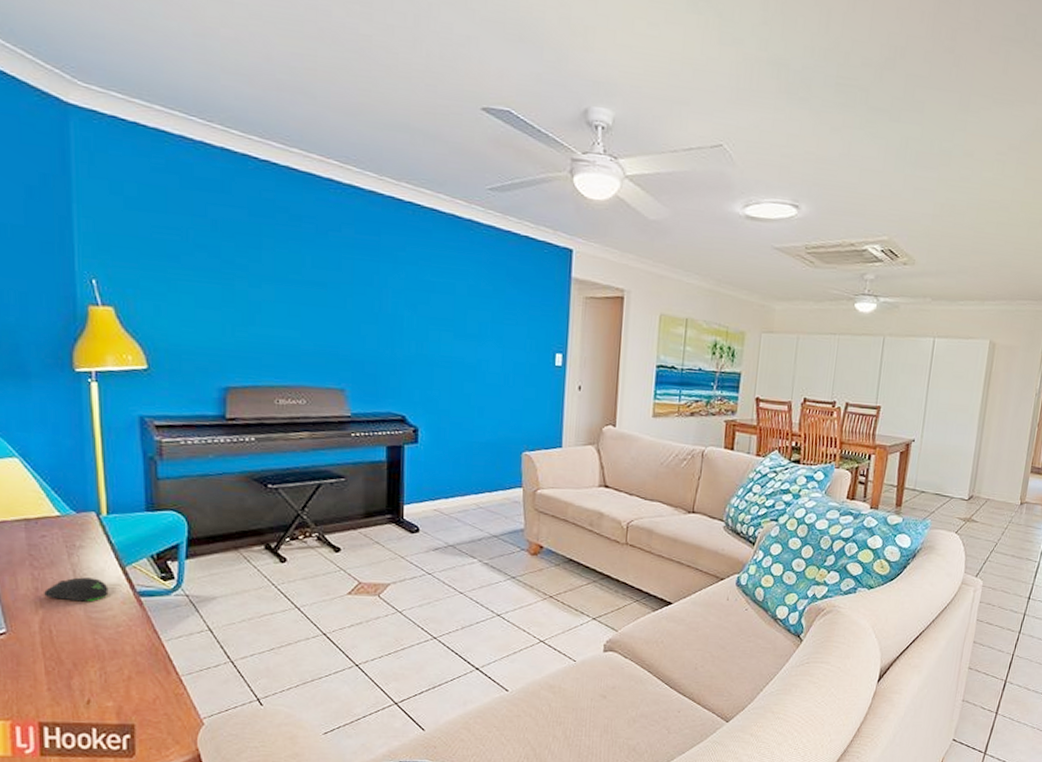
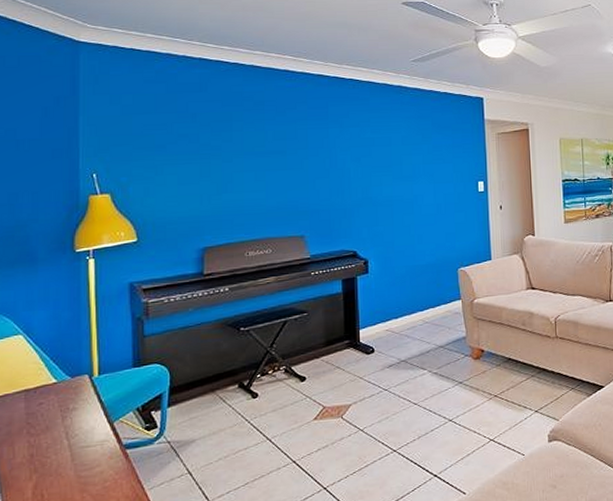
computer mouse: present [44,577,109,602] -> none [39,437,97,463]

